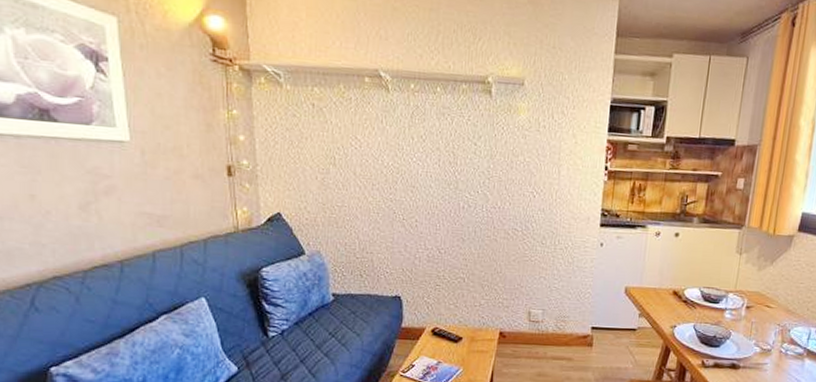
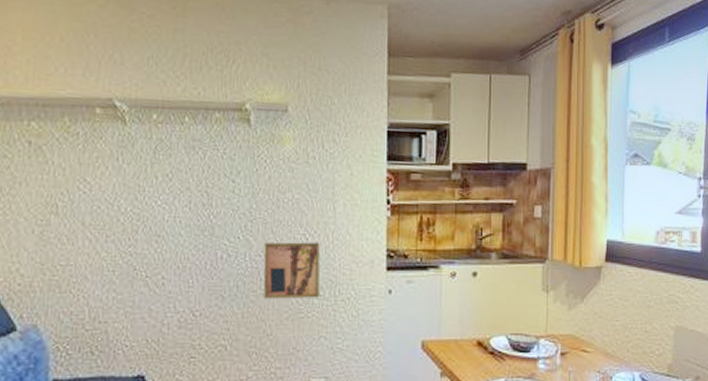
wall art: none [496,197,545,246] -> present [263,242,320,300]

